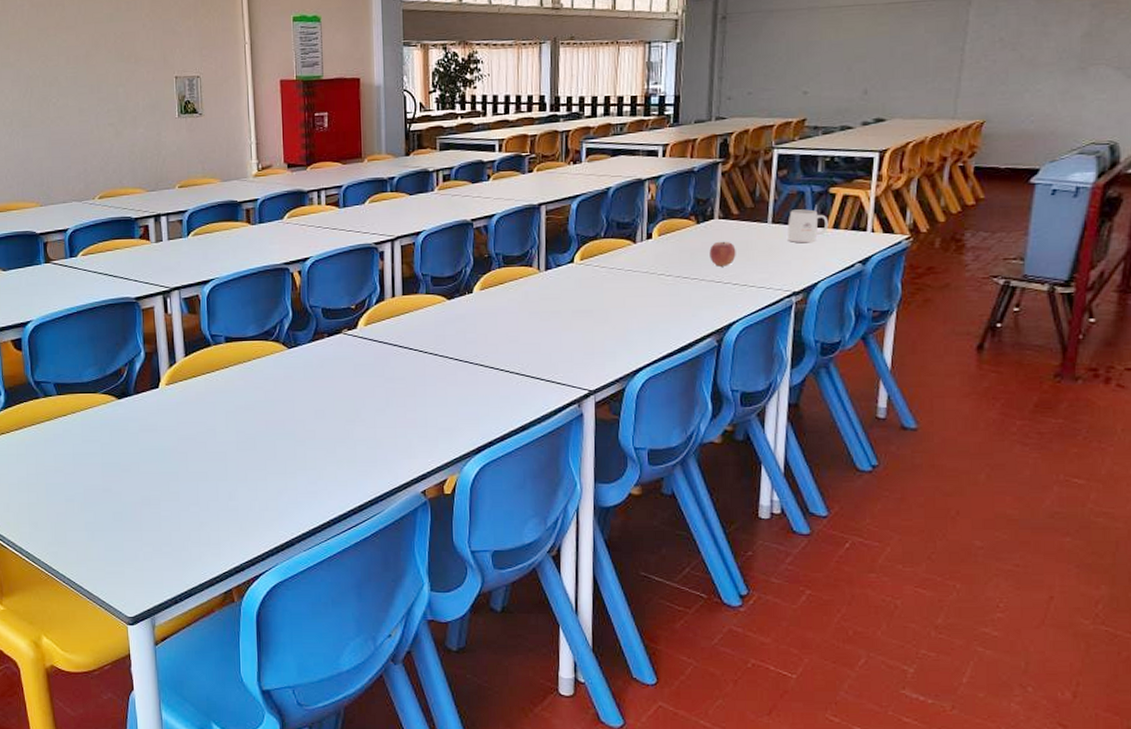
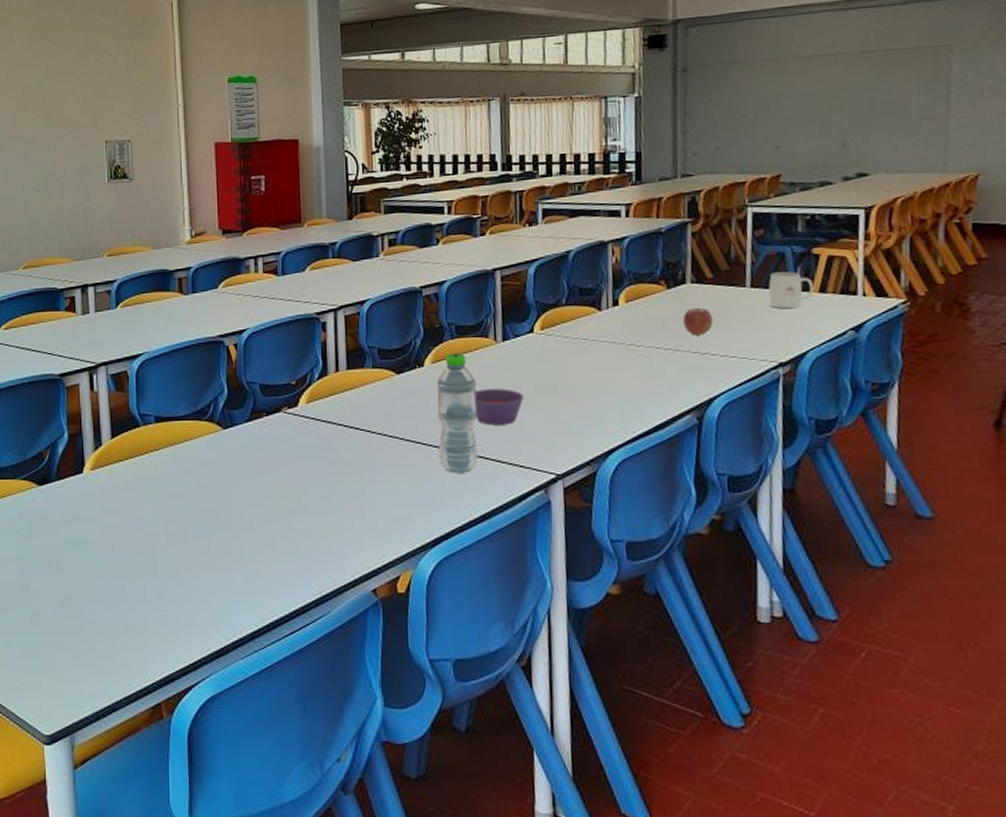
water bottle: none [484,281,520,389] -> present [436,353,479,473]
bowl: none [518,313,563,347] -> present [474,388,524,426]

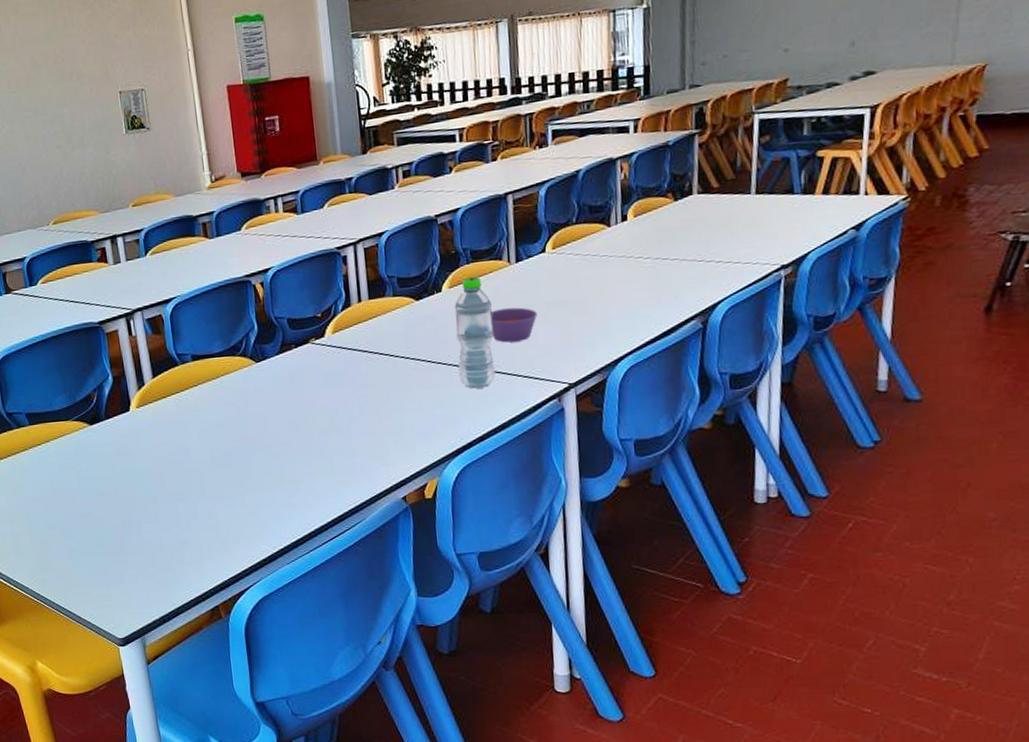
apple: present [683,307,713,336] -> none [689,216,718,245]
mug: present [768,272,815,309] -> none [772,176,818,213]

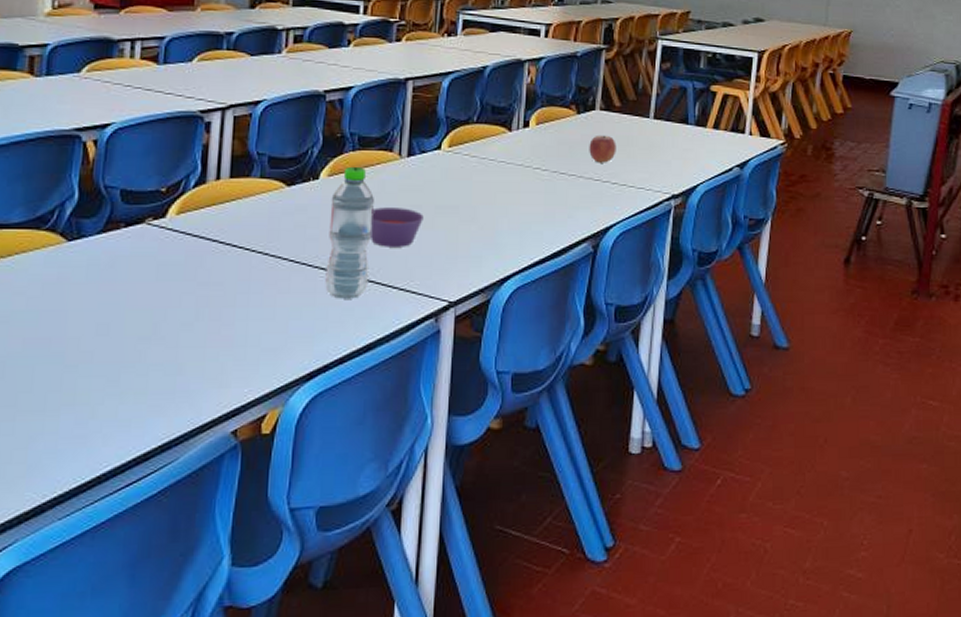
apple: none [689,216,718,245] -> present [589,135,616,163]

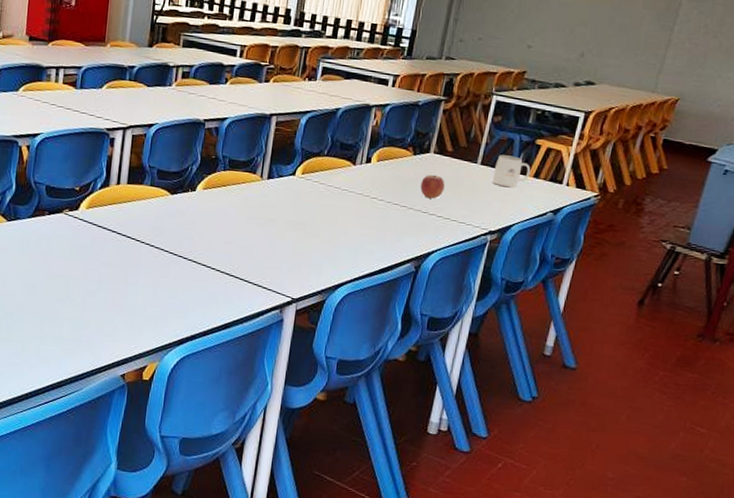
water bottle: present [325,166,374,299] -> none [195,183,238,288]
bowl: present [369,207,424,247] -> none [233,218,277,252]
mug: none [669,106,709,143] -> present [492,155,531,188]

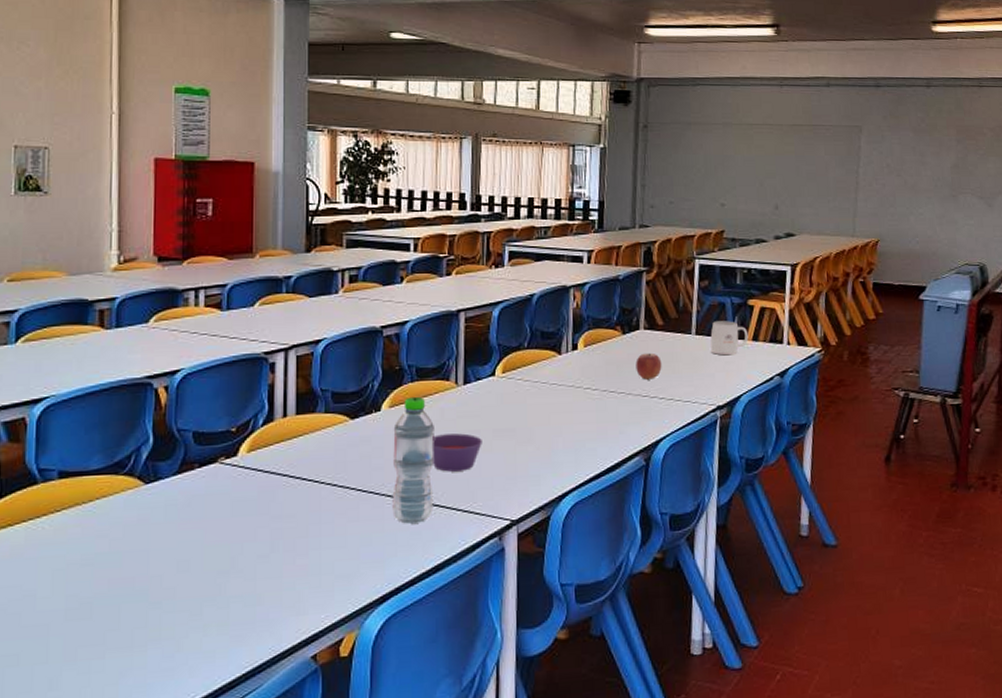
water bottle: none [195,183,238,288] -> present [392,396,435,524]
bowl: none [233,218,277,252] -> present [432,433,482,472]

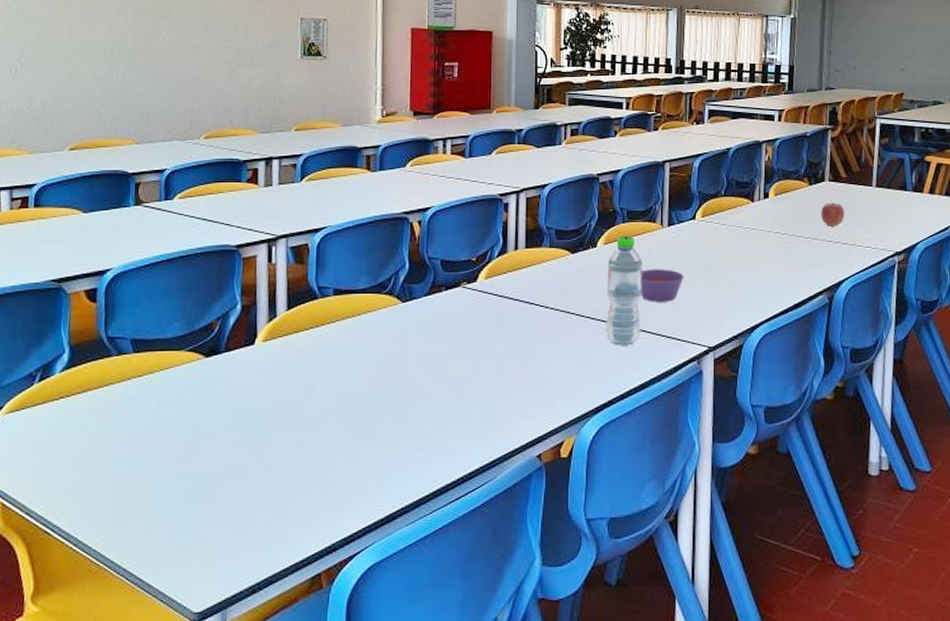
mug: present [710,321,749,356] -> none [890,175,925,207]

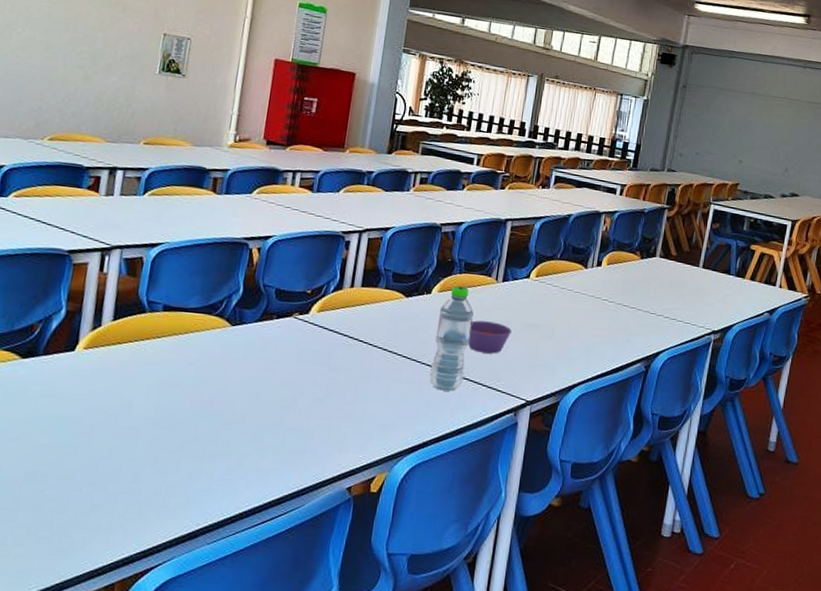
apple: present [821,202,845,227] -> none [648,277,671,301]

